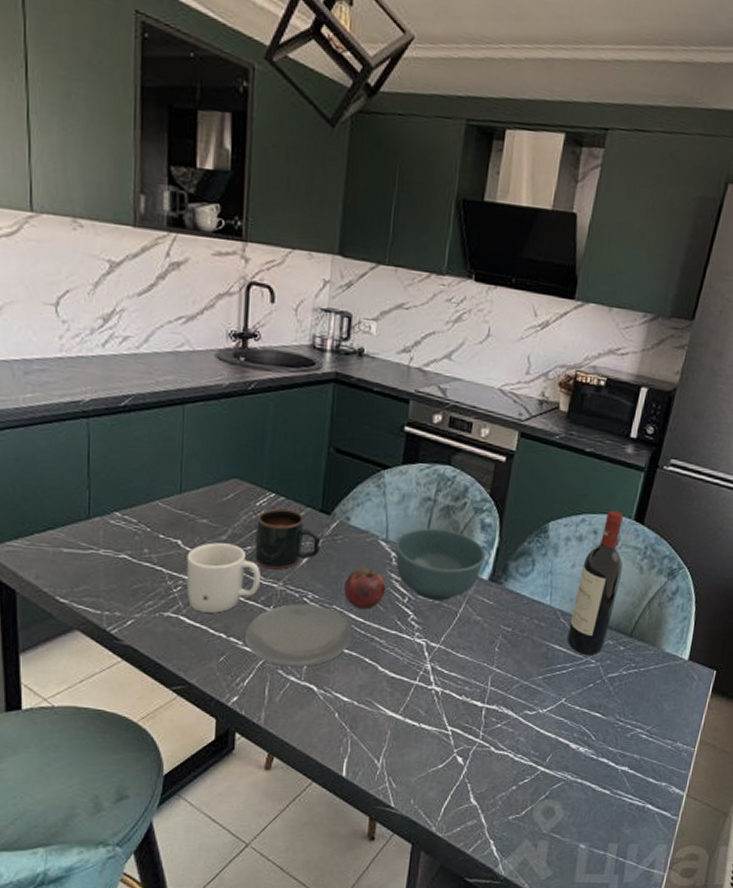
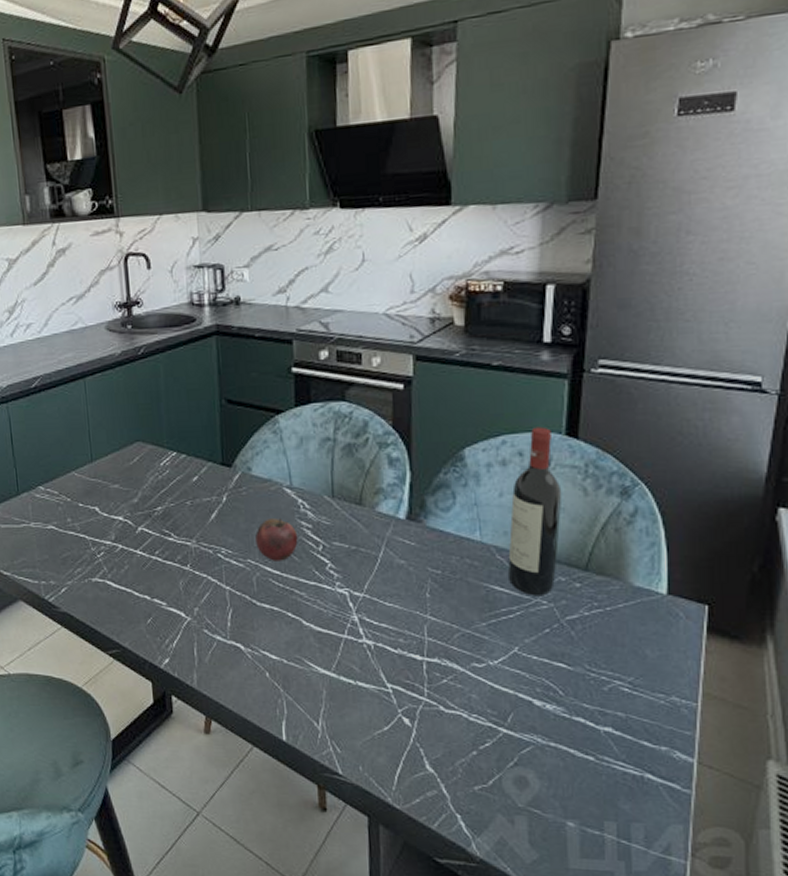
mug: present [186,542,262,613] -> none [105,506,176,575]
plate: present [244,603,353,668] -> none [166,560,272,626]
mug: present [255,508,321,570] -> none [163,465,227,528]
bowl: present [395,527,486,600] -> none [301,468,399,545]

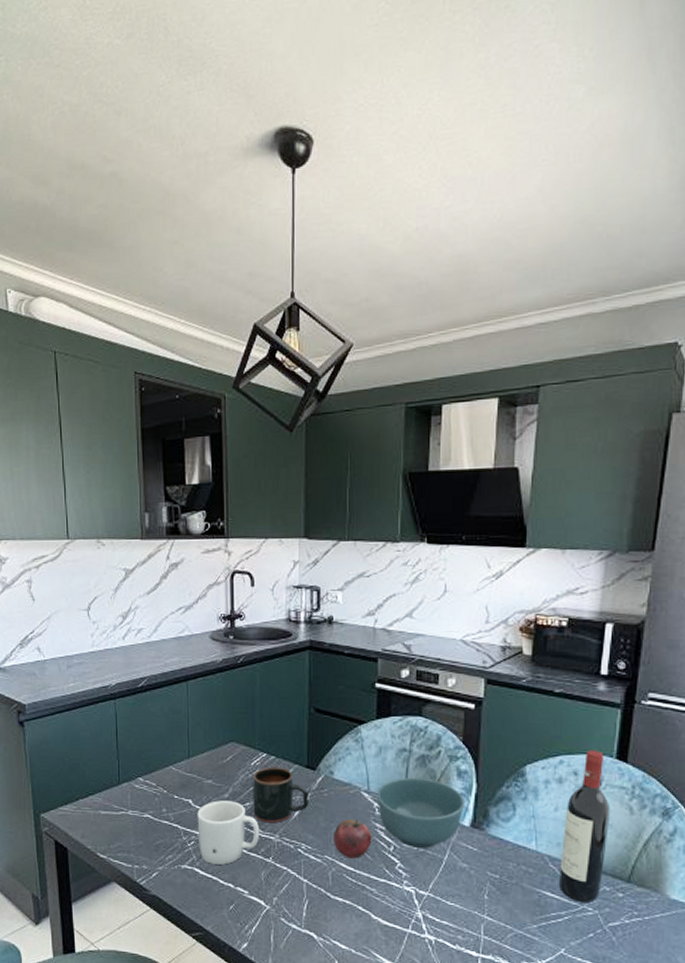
mug: none [105,506,176,575] -> present [197,800,260,865]
mug: none [163,465,227,528] -> present [253,766,309,823]
bowl: none [301,468,399,545] -> present [377,777,466,848]

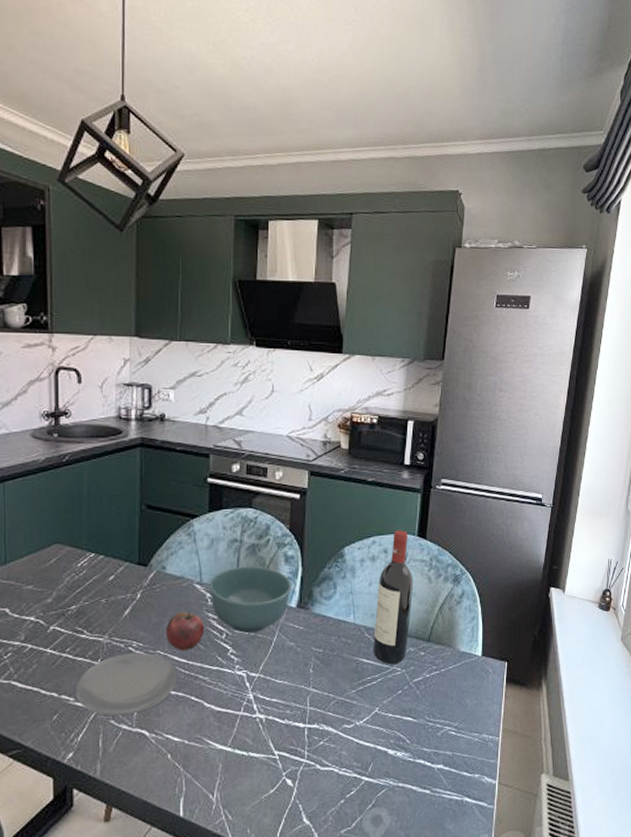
mug: present [197,800,260,865] -> none [15,605,88,675]
plate: none [249,854,345,916] -> present [75,652,178,717]
mug: present [253,766,309,823] -> none [79,566,141,625]

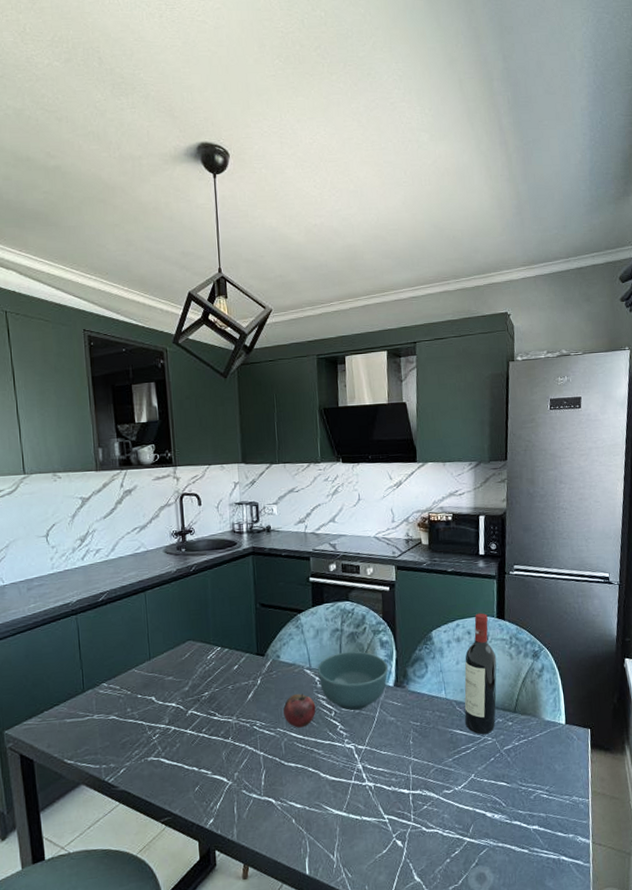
plate: present [75,652,178,717] -> none [211,730,296,787]

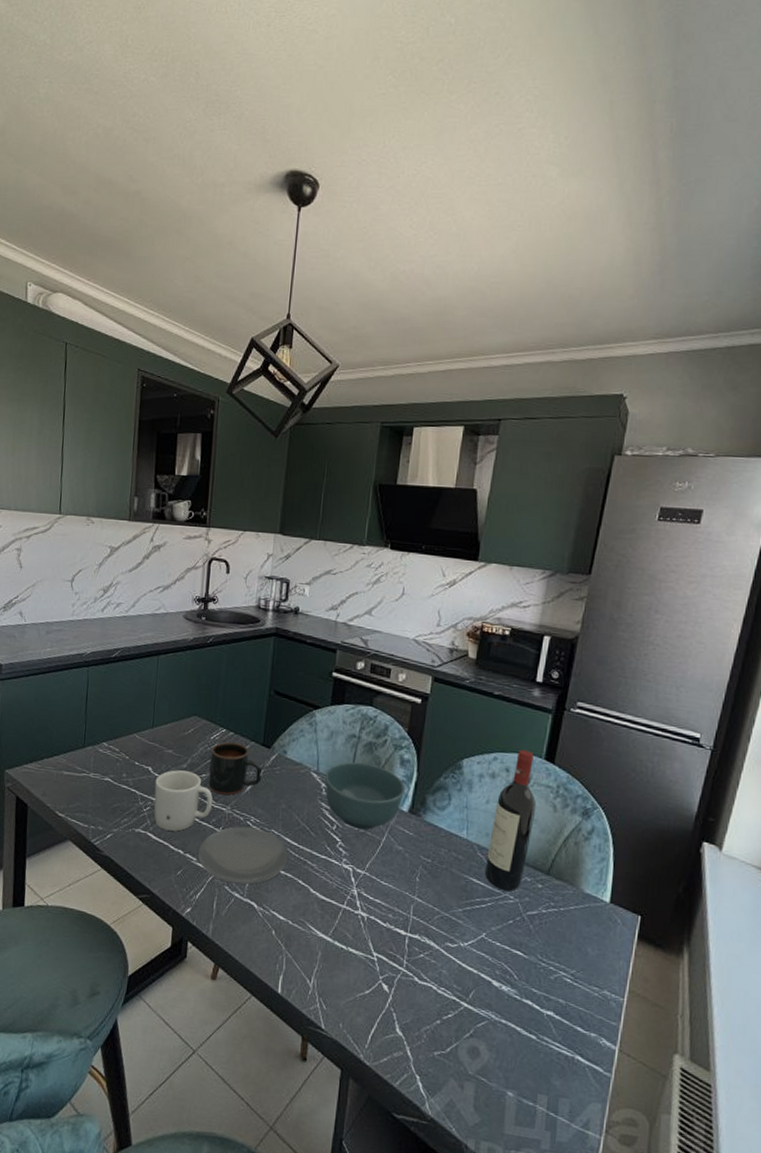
mug: none [160,692,219,753] -> present [154,770,214,832]
mug: none [209,657,261,708] -> present [208,742,263,795]
plate: none [211,730,296,787] -> present [197,826,289,885]
fruit: present [283,694,316,728] -> none [281,796,317,835]

